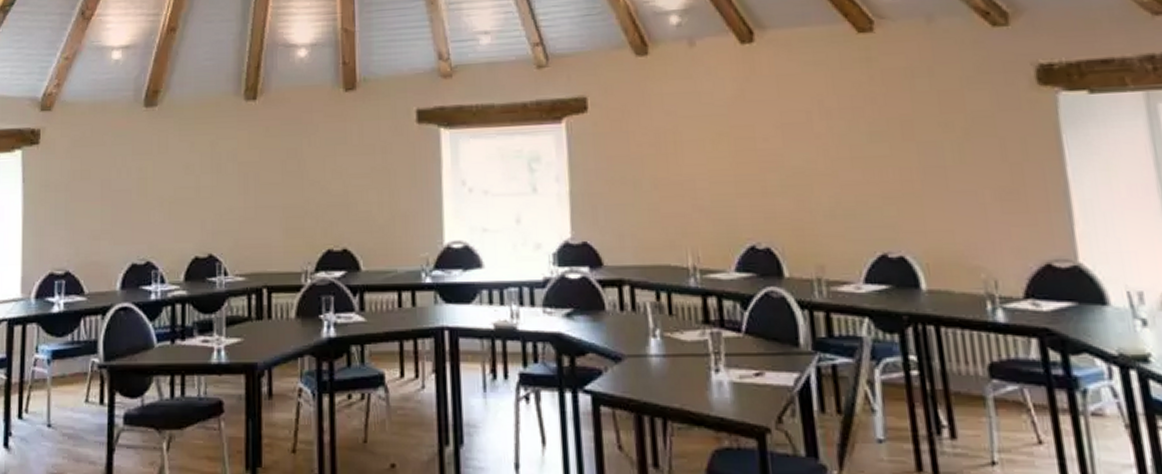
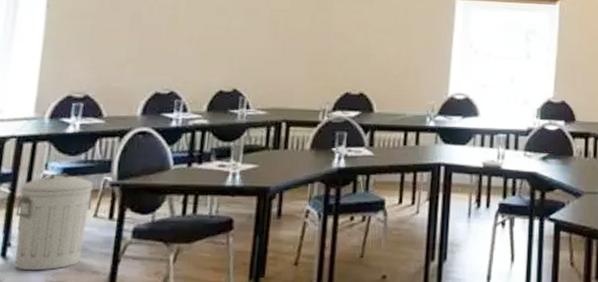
trash can: none [13,355,83,462] -> present [15,172,94,271]

